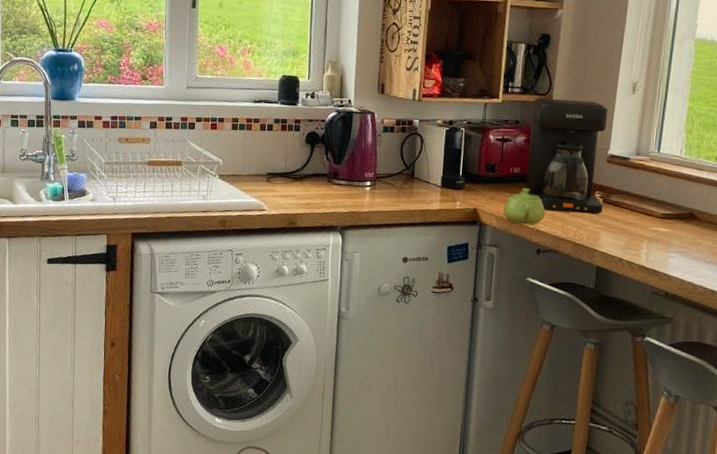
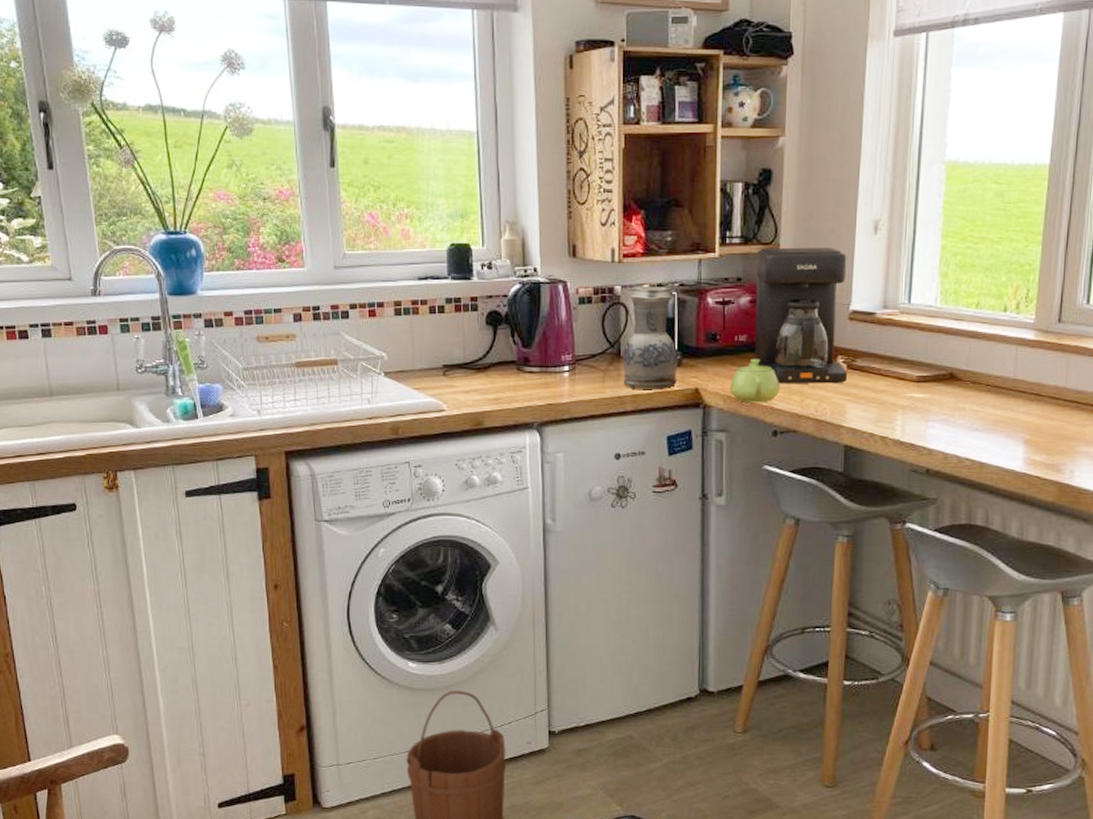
ceramic jug: none [414,121,462,208] -> present [622,286,678,391]

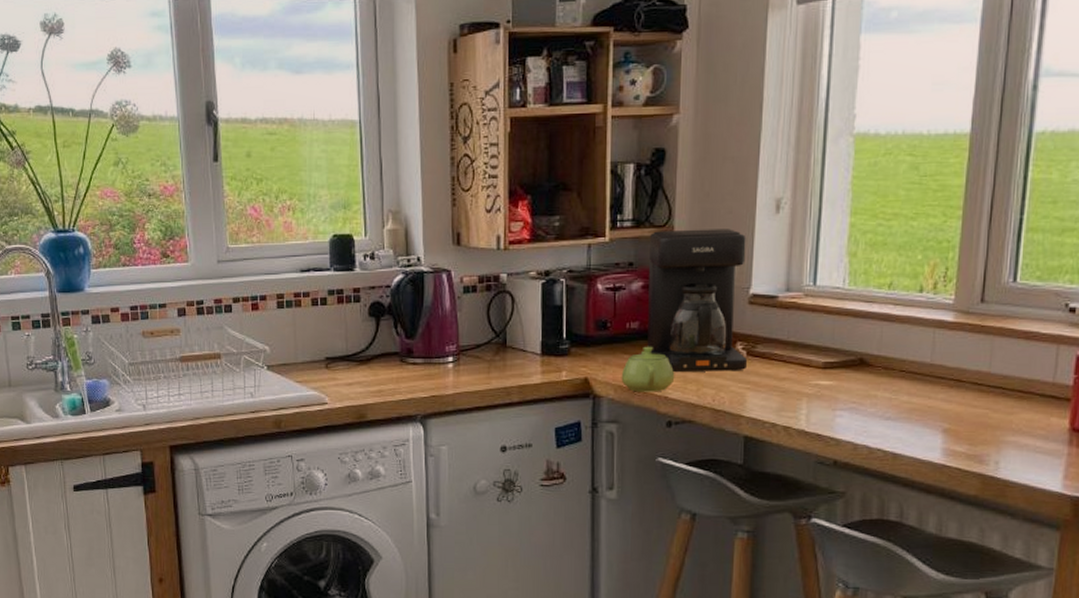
ceramic jug: present [622,286,678,391] -> none [508,273,567,381]

